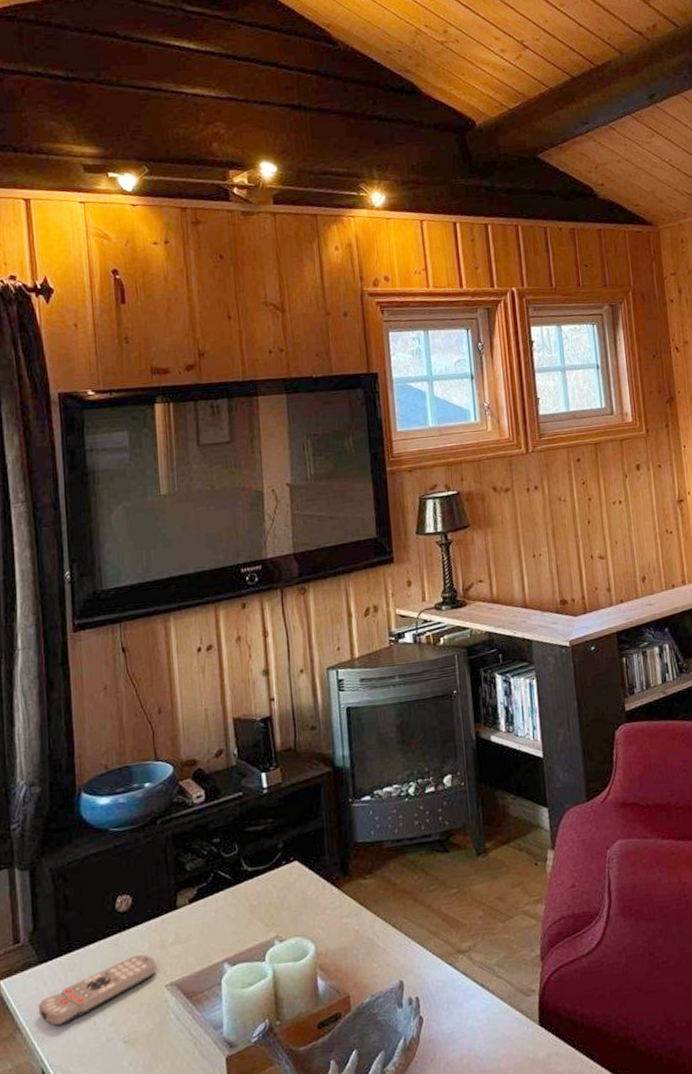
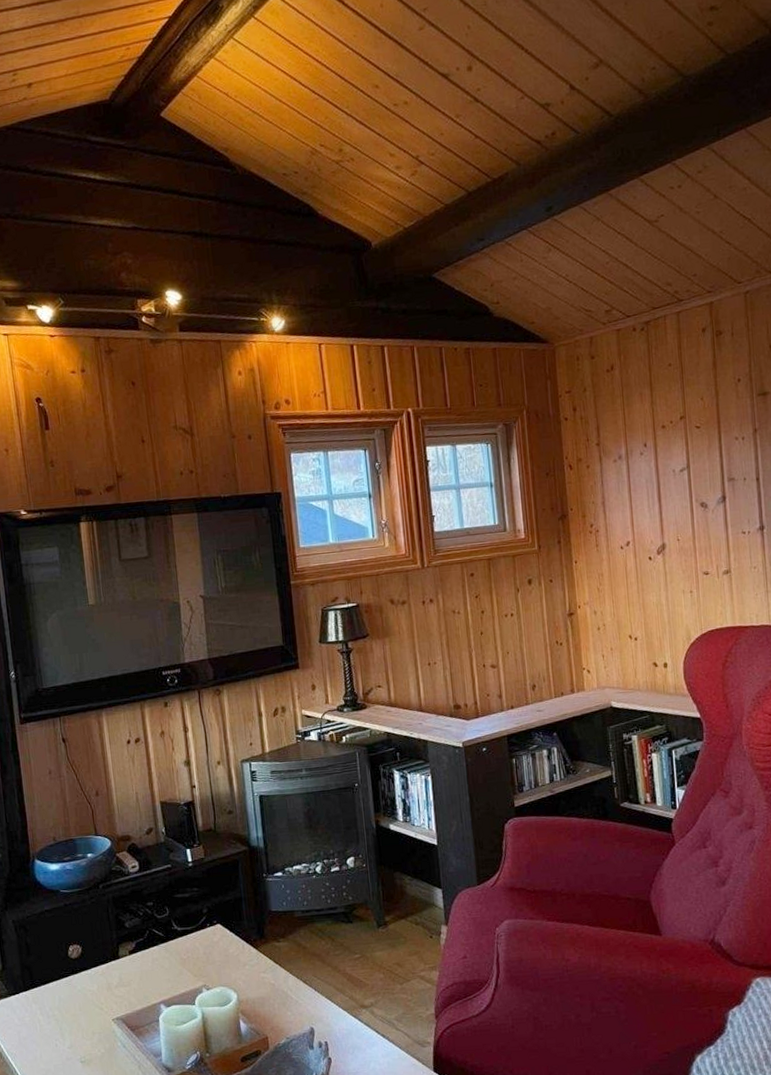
remote control: present [38,954,157,1027] -> none [10,993,105,1046]

